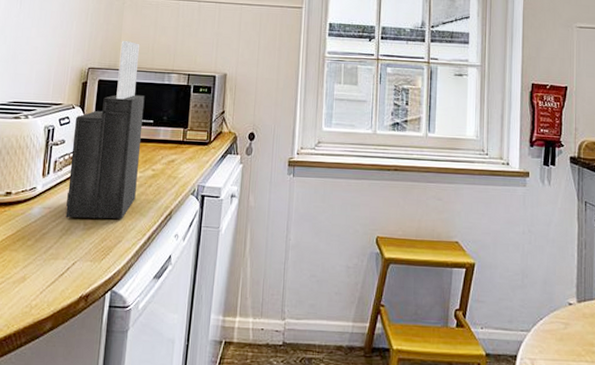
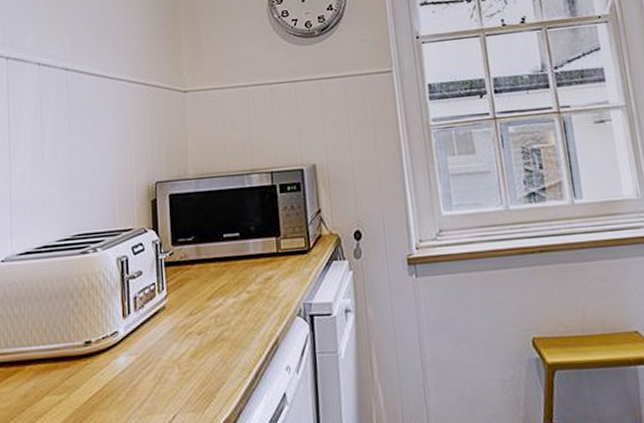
knife block: present [65,41,145,219] -> none [150,143,233,363]

